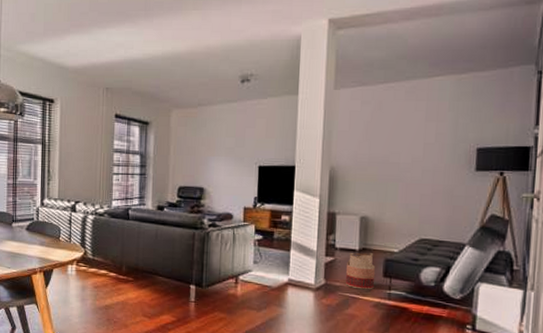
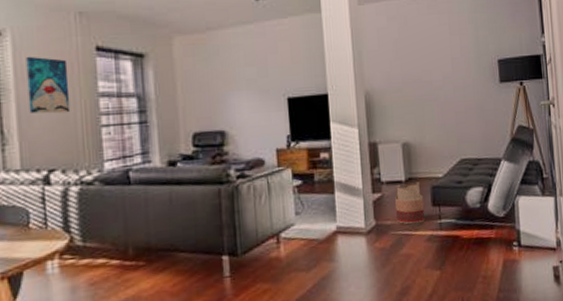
wall art: none [67,118,95,162] -> present [26,56,71,114]

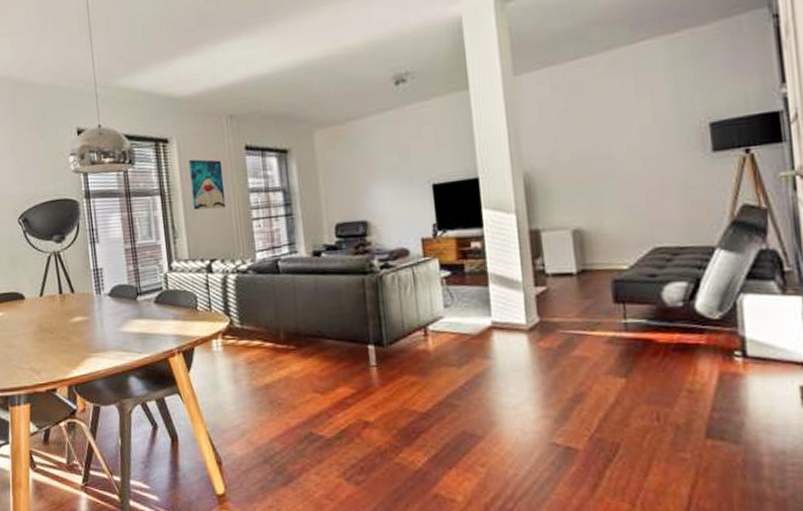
basket: present [395,182,426,225] -> none [564,274,605,323]

